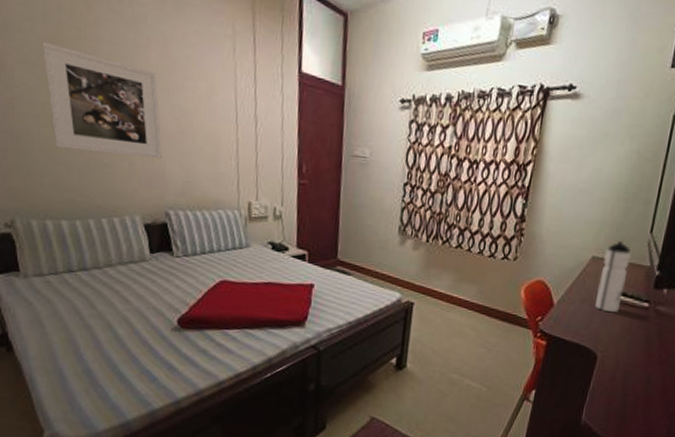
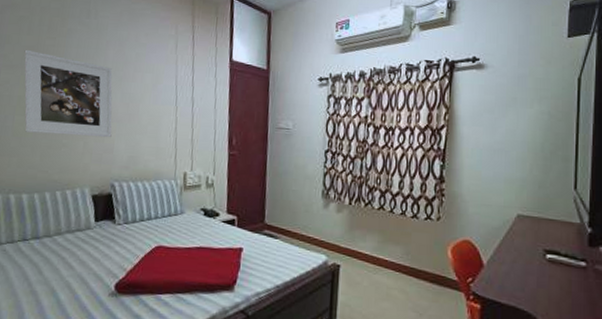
water bottle: present [595,241,632,313] -> none [527,199,559,273]

